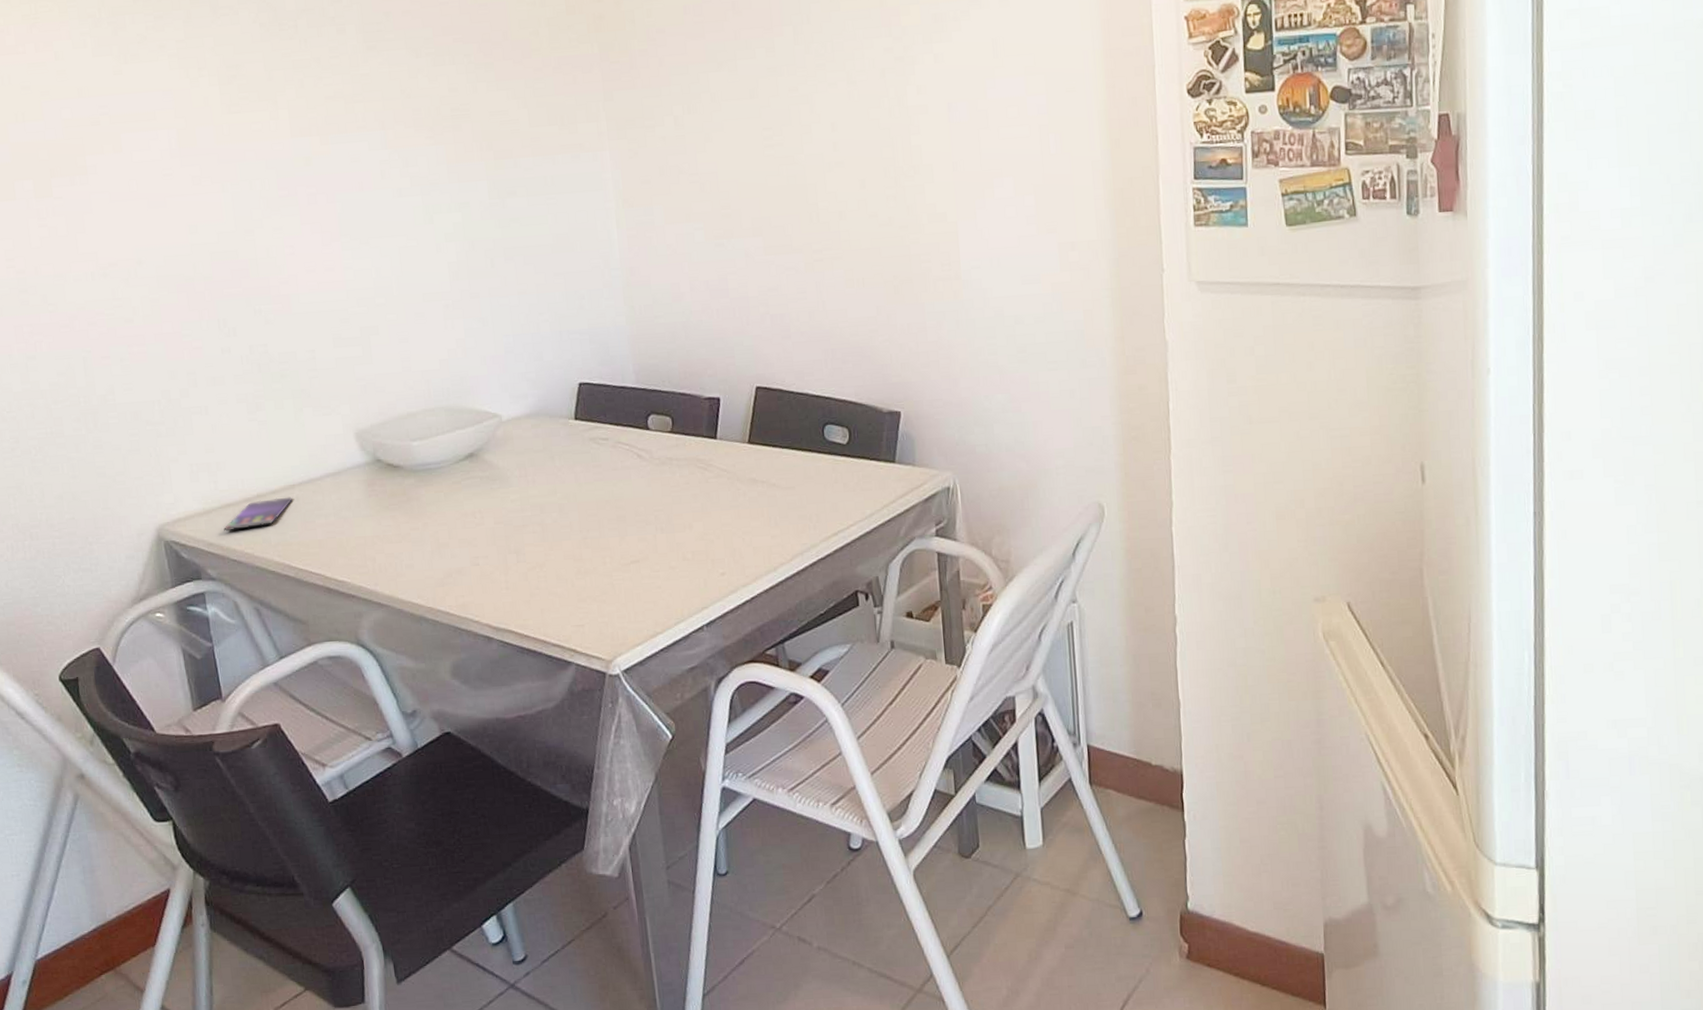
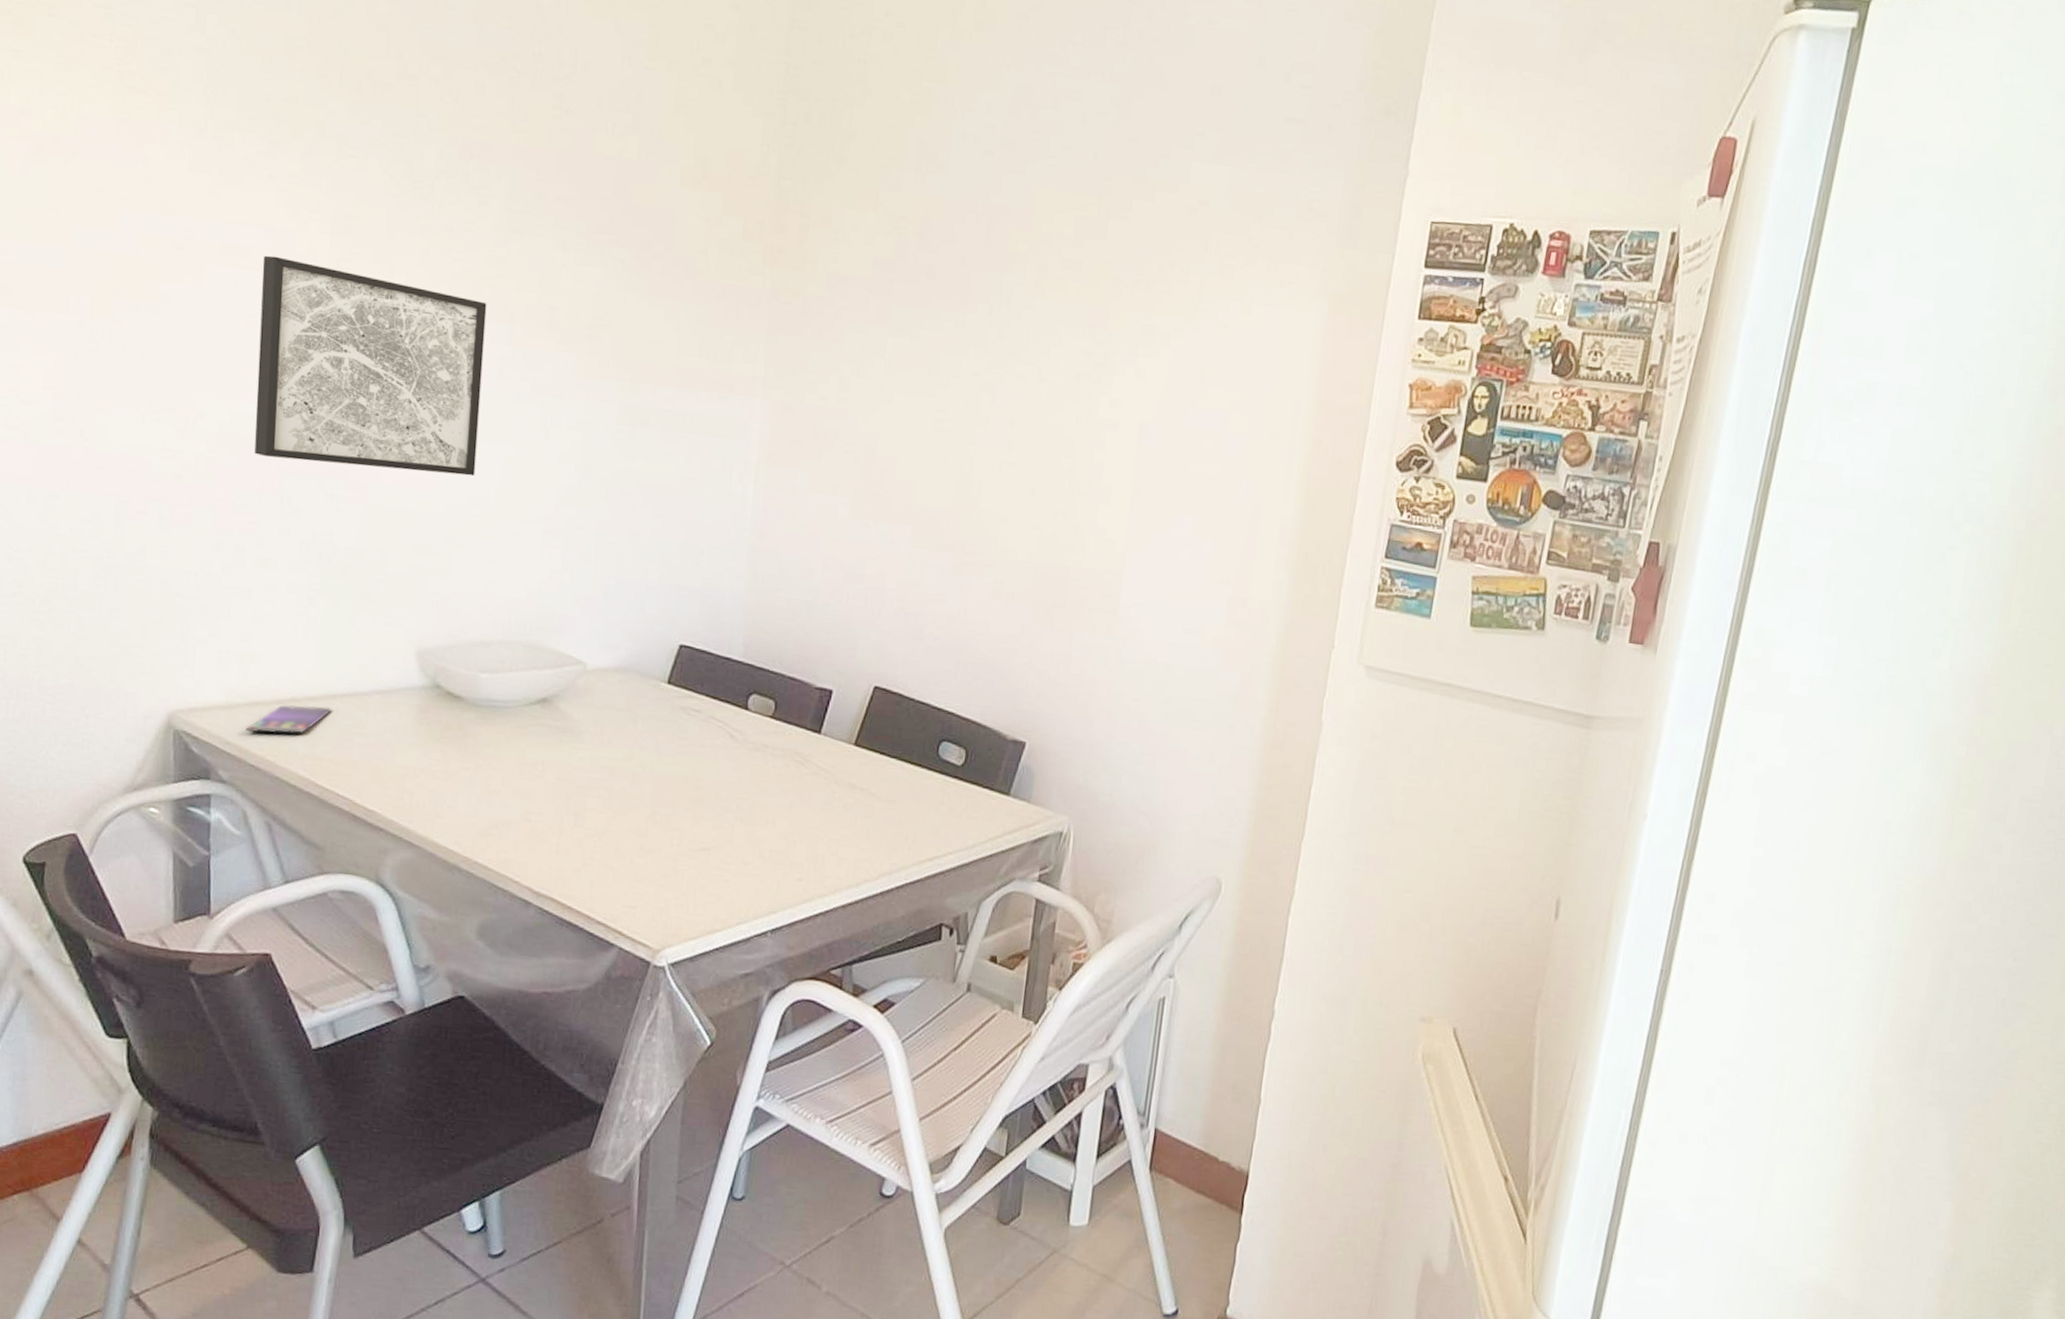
wall art: none [167,113,377,289] -> present [254,255,487,477]

